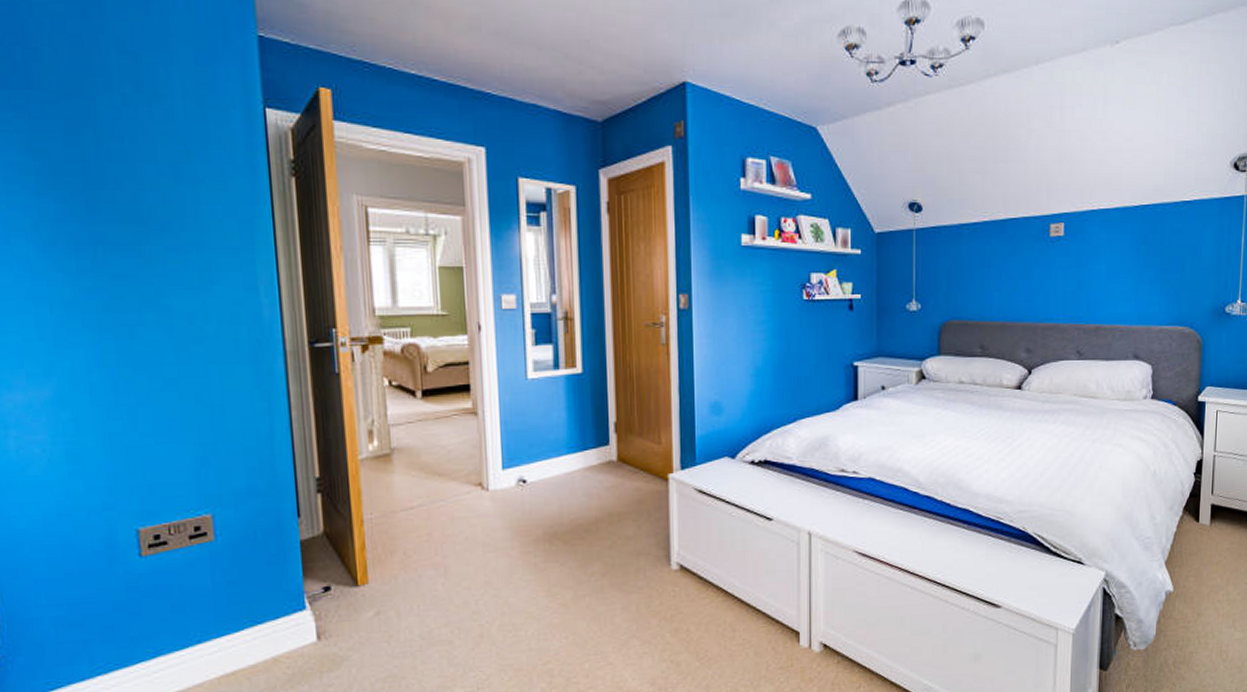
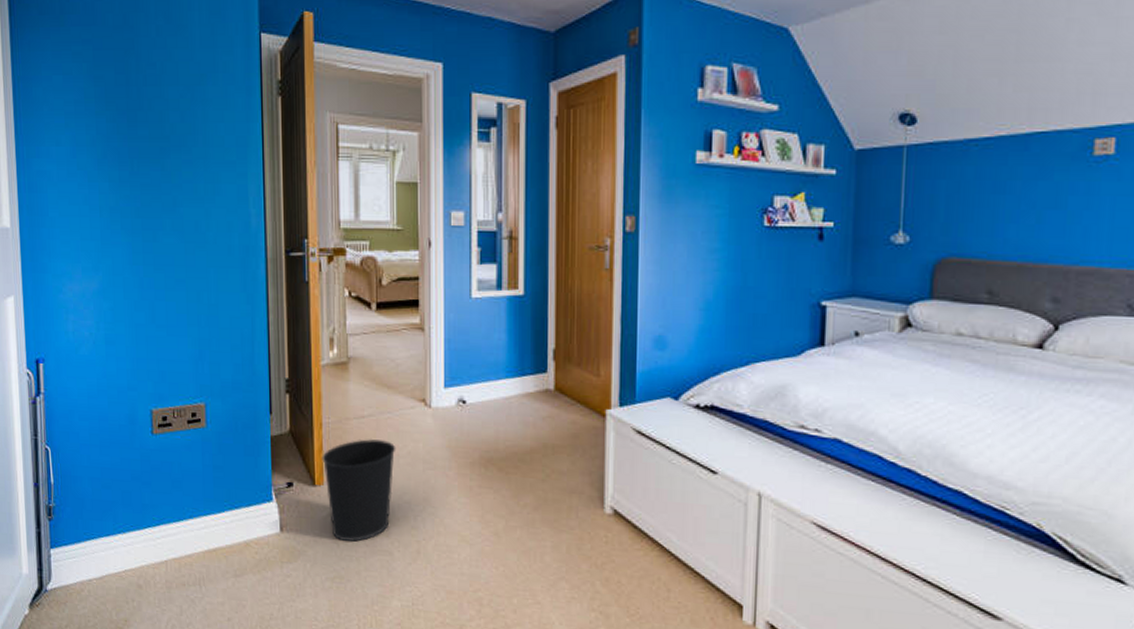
wastebasket: none [364,529,452,638] -> present [322,439,396,542]

